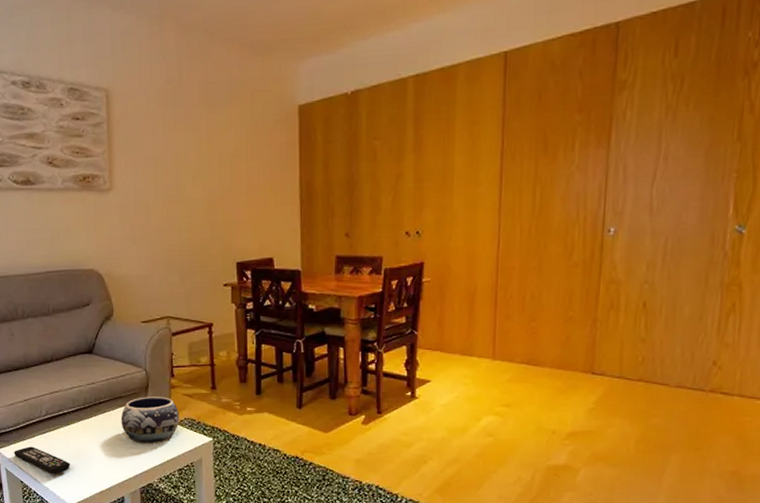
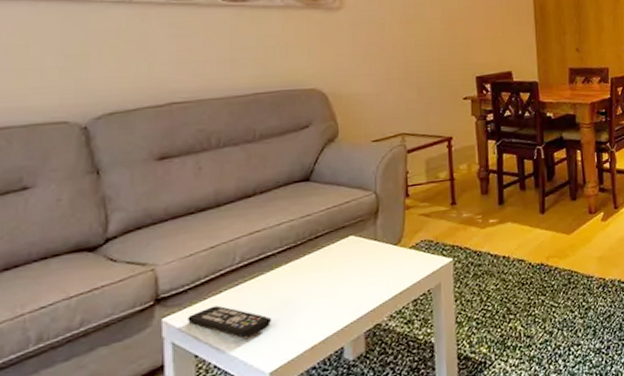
decorative bowl: present [121,397,180,442] -> none [343,220,415,277]

